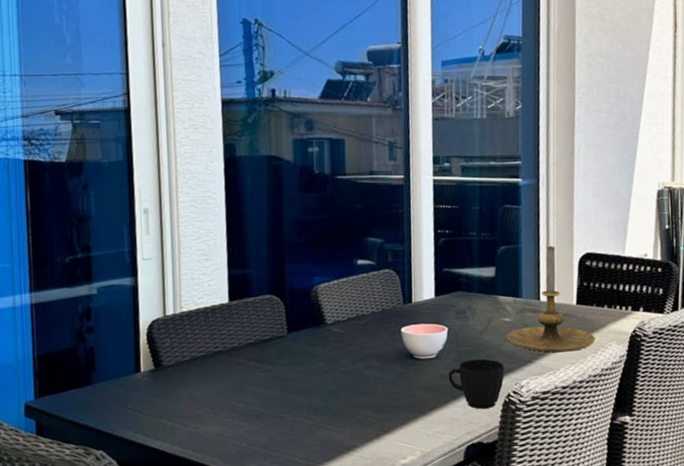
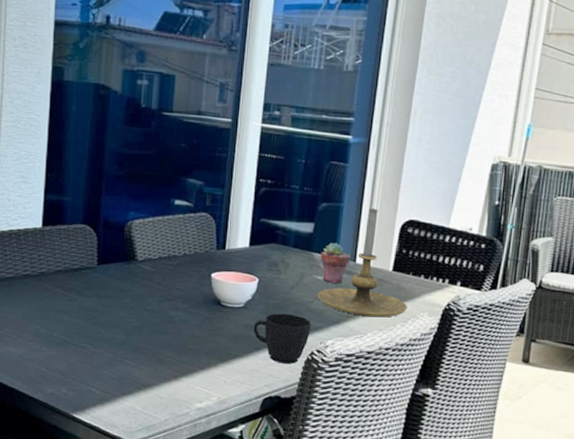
potted succulent: none [505,283,535,323] -> present [321,242,350,283]

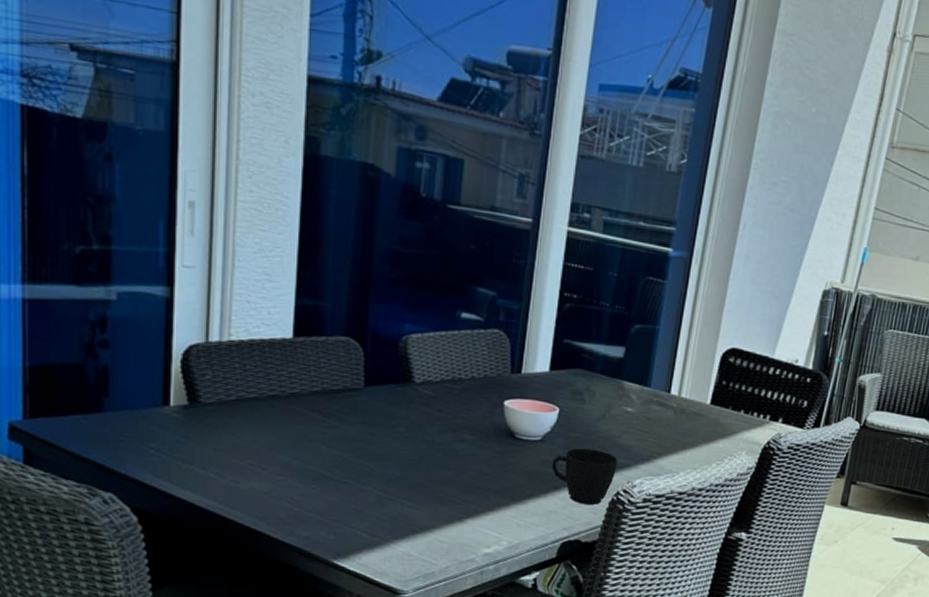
candle holder: present [317,208,407,318] -> none [626,332,724,455]
potted succulent: present [321,242,350,283] -> none [631,370,665,416]

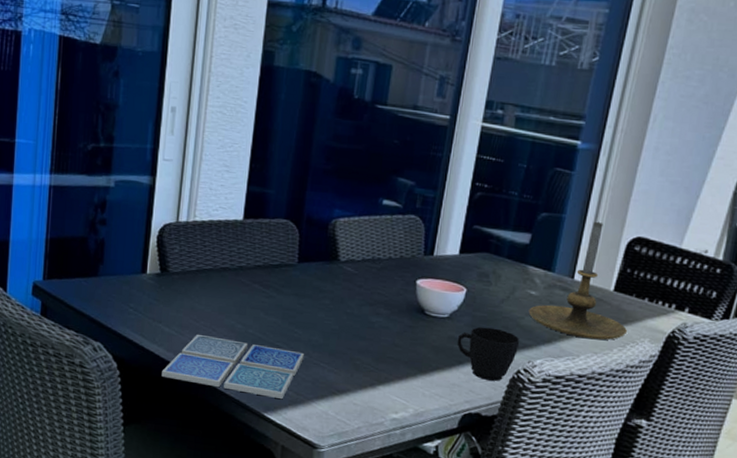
drink coaster: none [199,475,378,542] -> present [161,334,304,399]
candle holder: none [626,332,724,455] -> present [528,221,627,340]

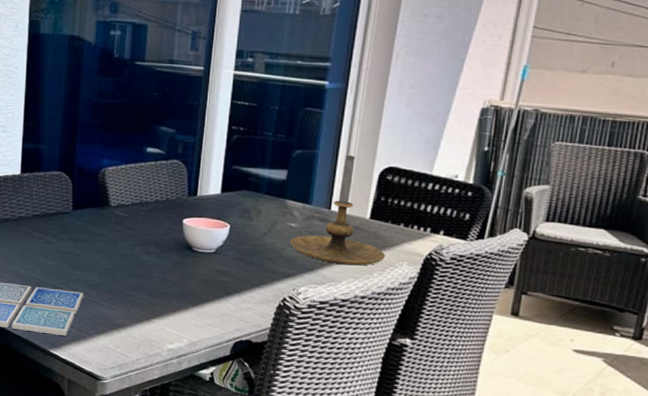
cup: present [458,326,520,381] -> none [225,259,284,309]

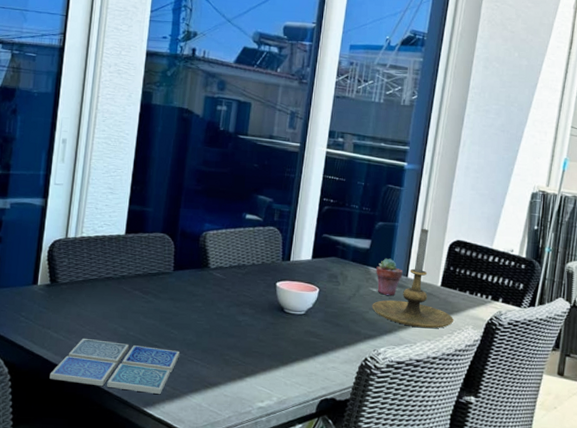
potted succulent: none [294,189,325,230] -> present [376,258,403,296]

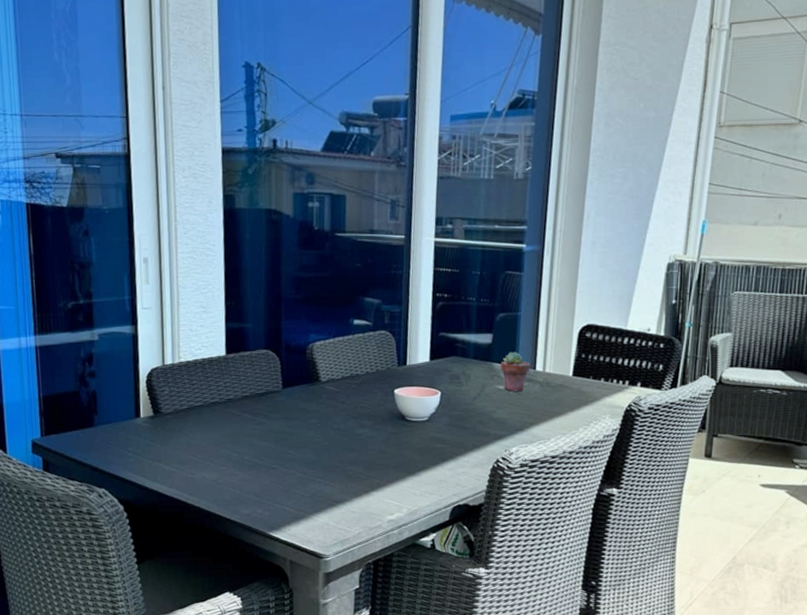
drink coaster: present [49,338,179,394] -> none [167,467,300,517]
candle holder: present [372,228,454,329] -> none [499,315,589,423]

